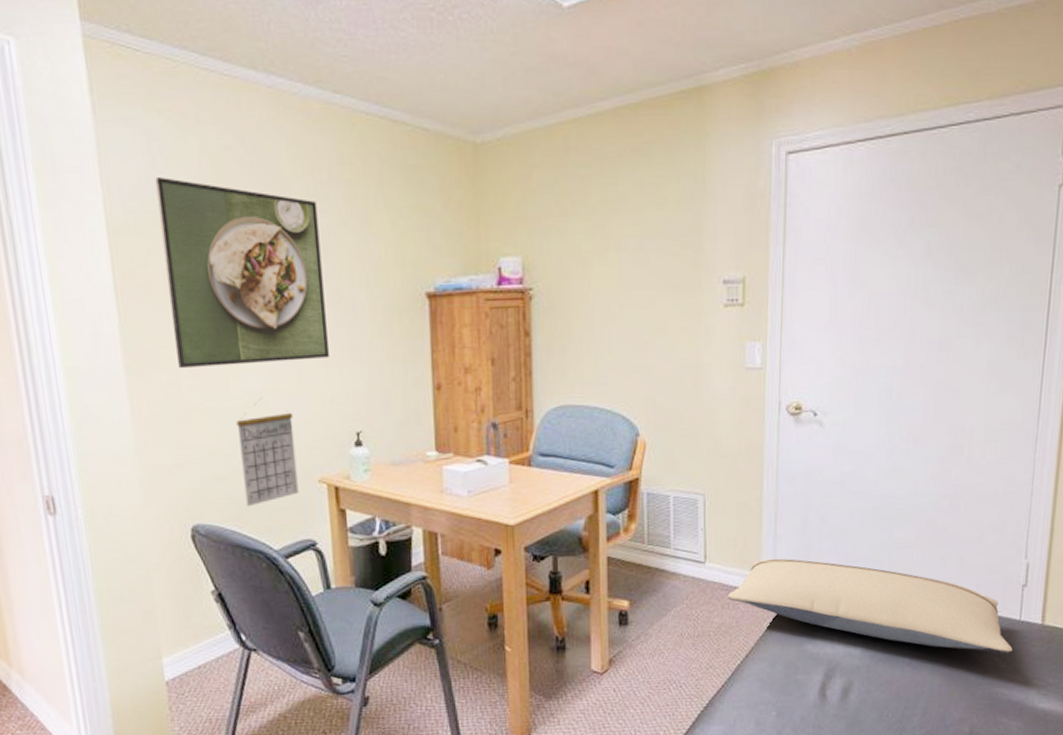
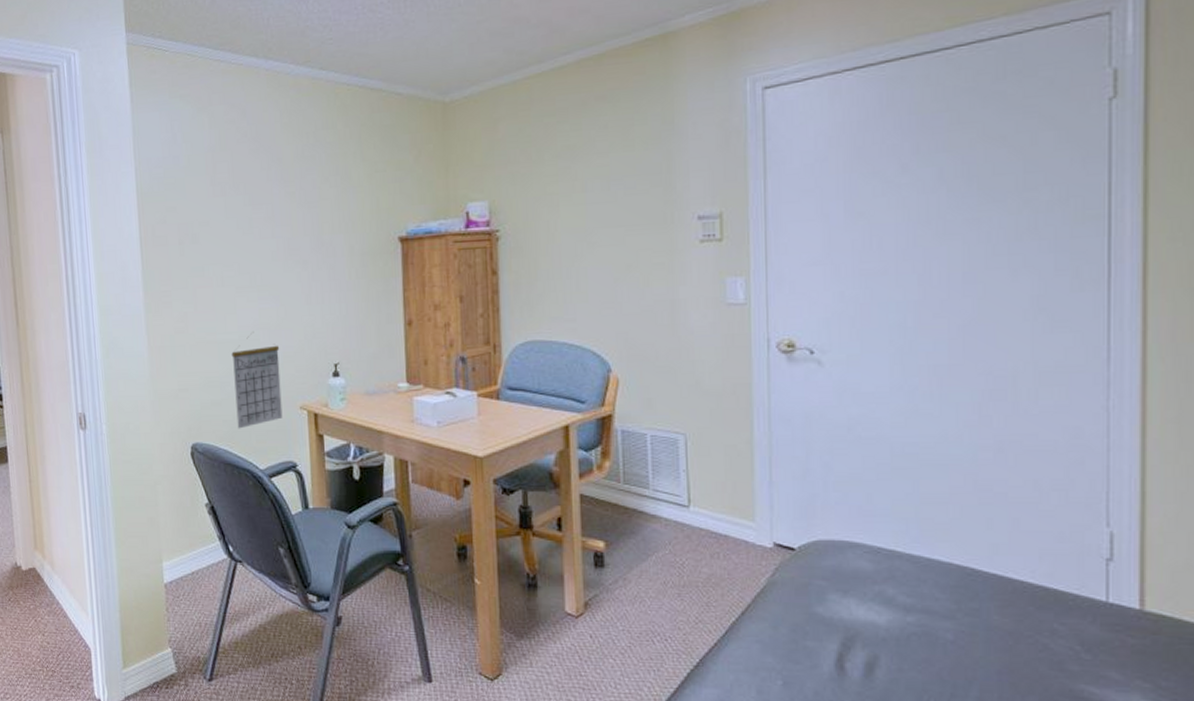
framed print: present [155,177,330,369] -> none [175,149,312,307]
pillow: present [727,558,1013,655] -> none [716,507,1100,644]

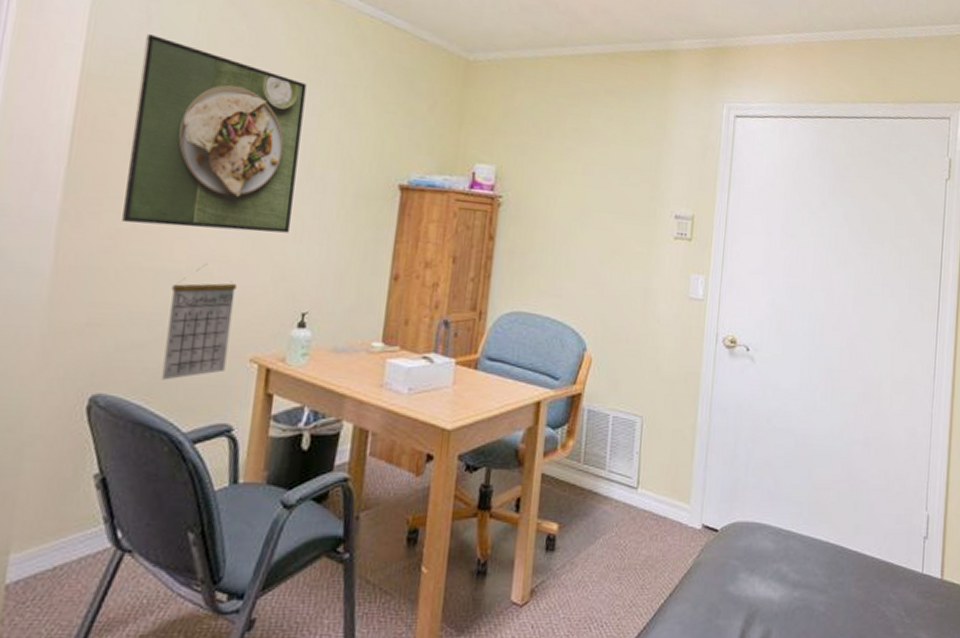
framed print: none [175,149,312,307] -> present [122,34,307,233]

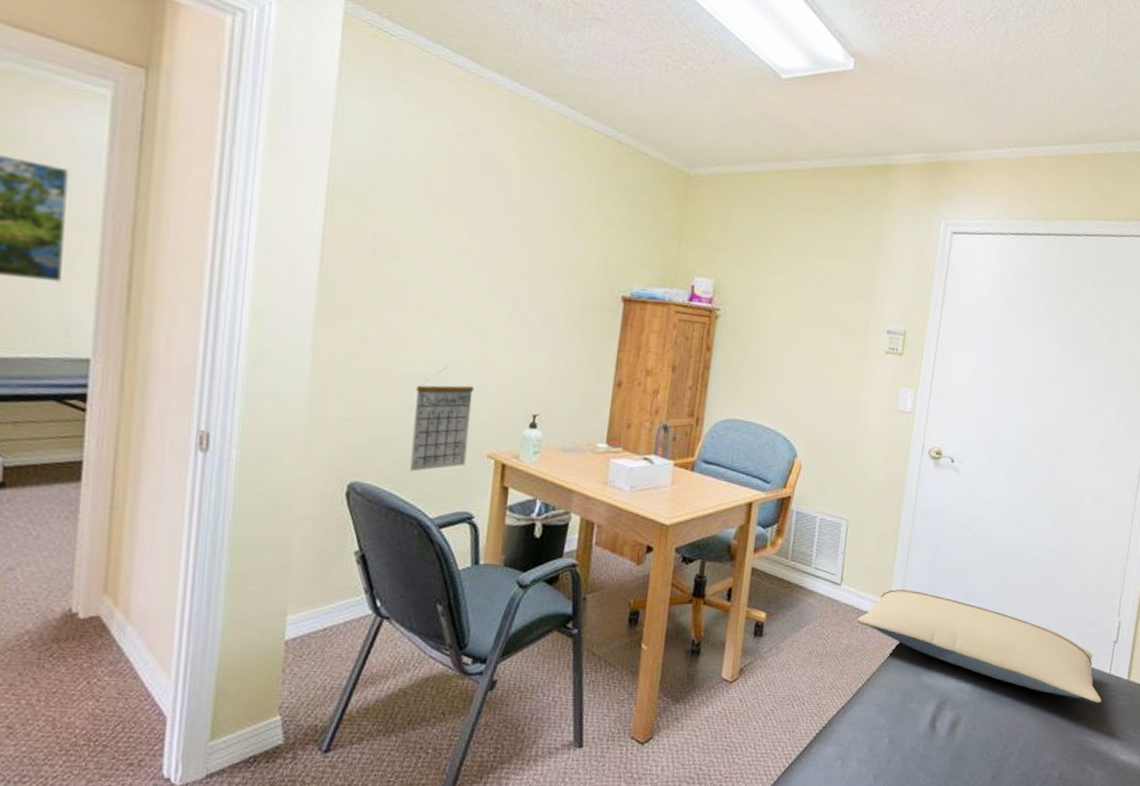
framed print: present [122,34,307,233] -> none [370,149,535,340]
pillow: none [656,490,916,609] -> present [857,588,1102,705]

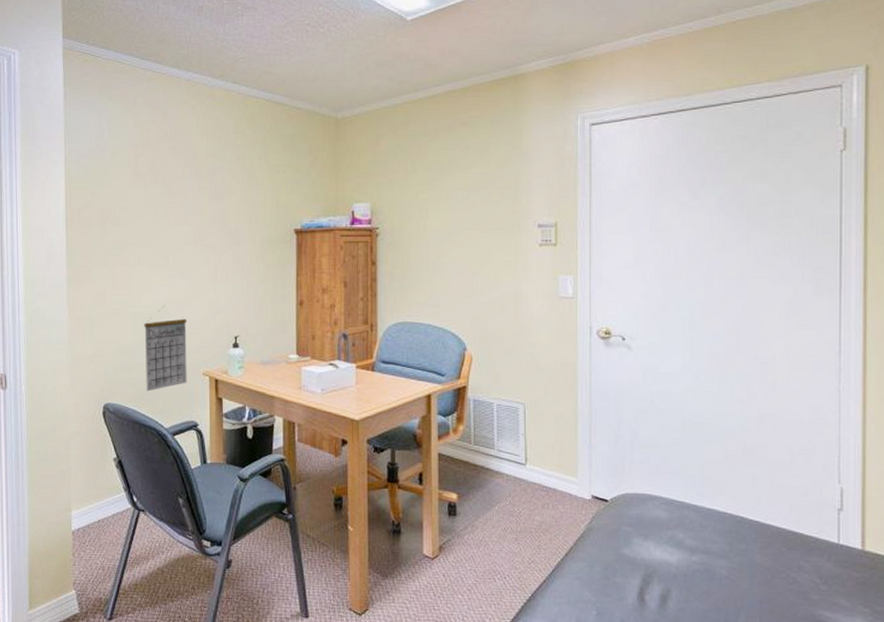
pillow: present [857,588,1102,705] -> none [547,465,833,577]

